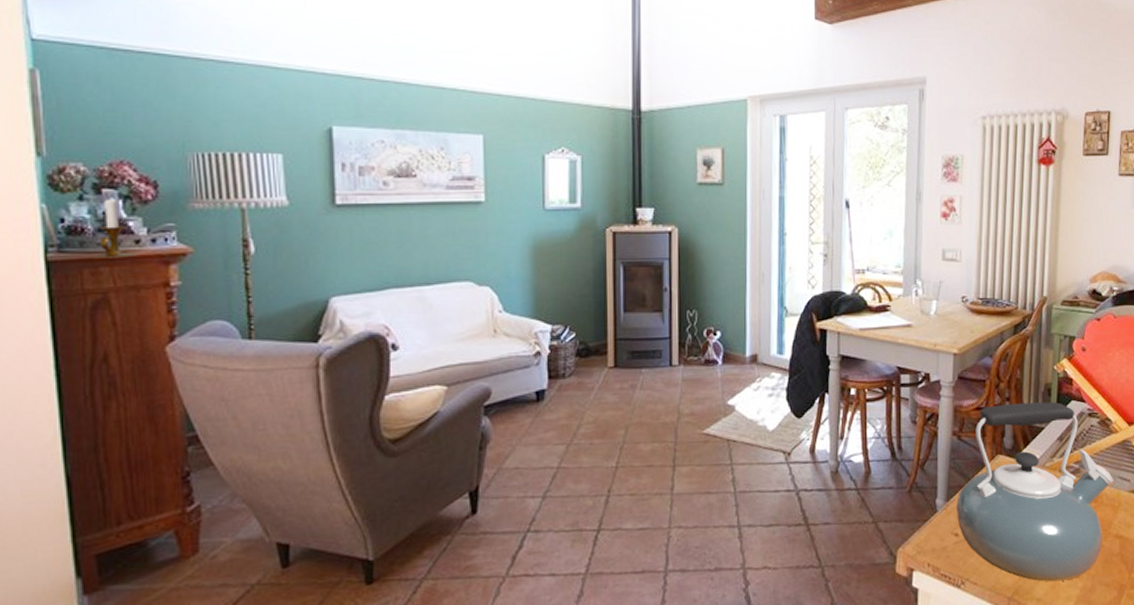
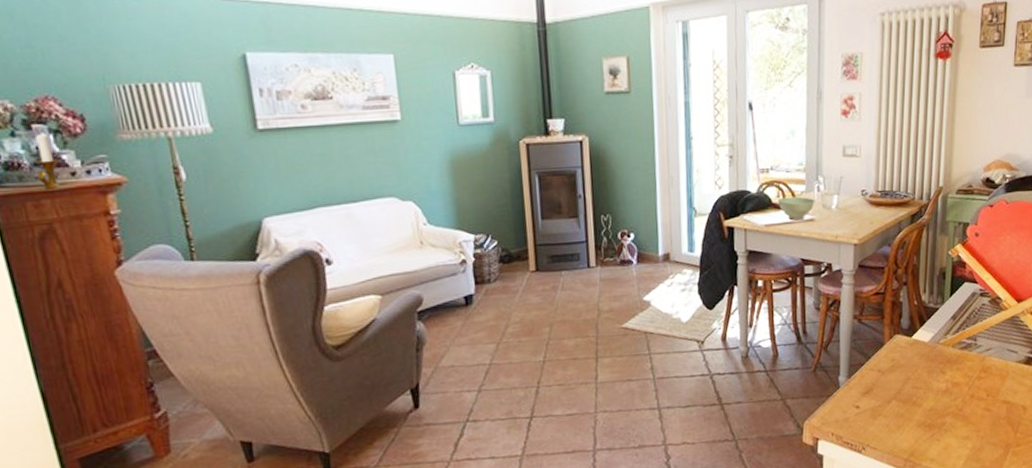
bowl: none [873,300,913,326] -> present [777,196,815,221]
kettle: present [957,401,1114,582] -> none [858,284,1003,444]

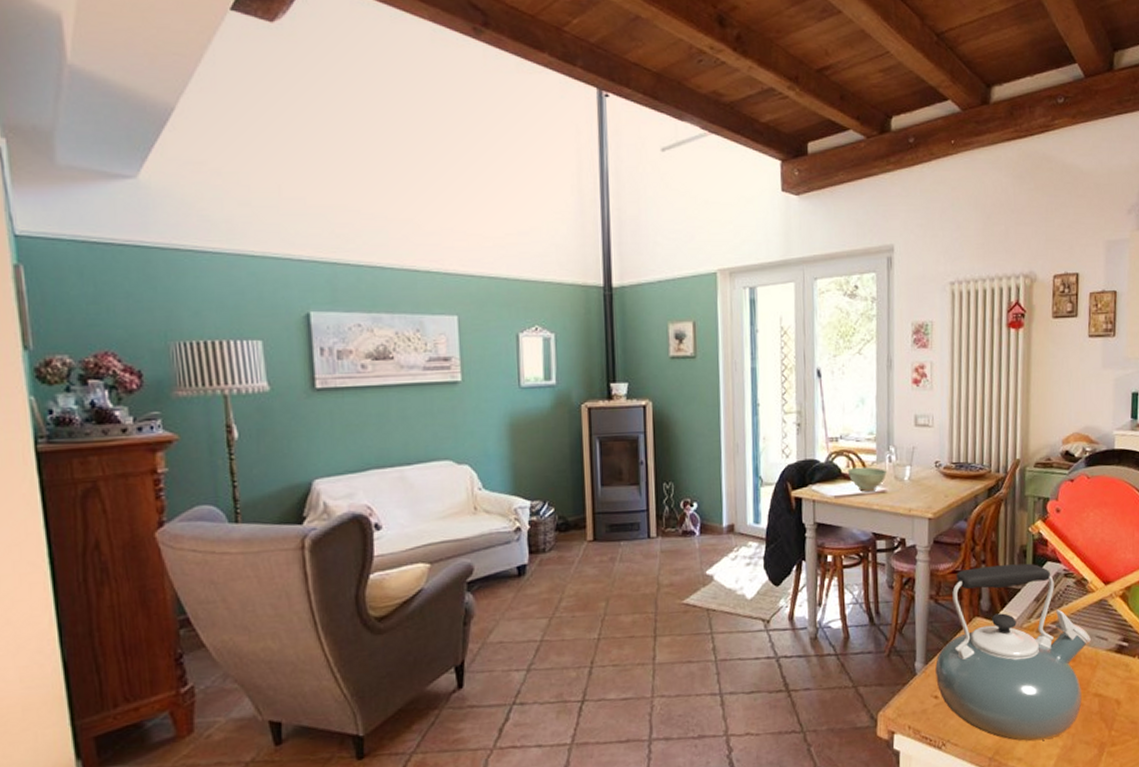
candlestick: present [31,134,76,192] -> none [79,390,125,448]
kettle: none [858,284,1003,444] -> present [935,563,1092,742]

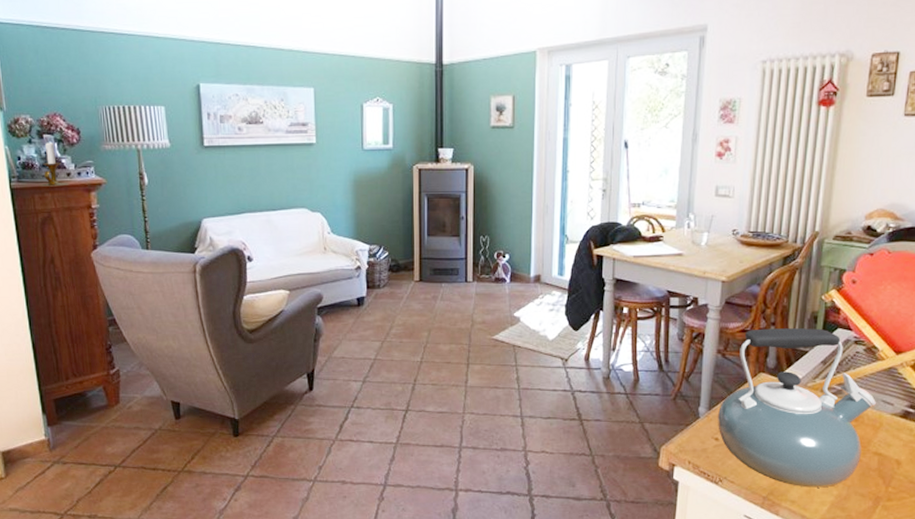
candlestick: none [79,390,125,448] -> present [39,142,69,187]
bowl: present [847,467,887,492] -> none [647,231,685,254]

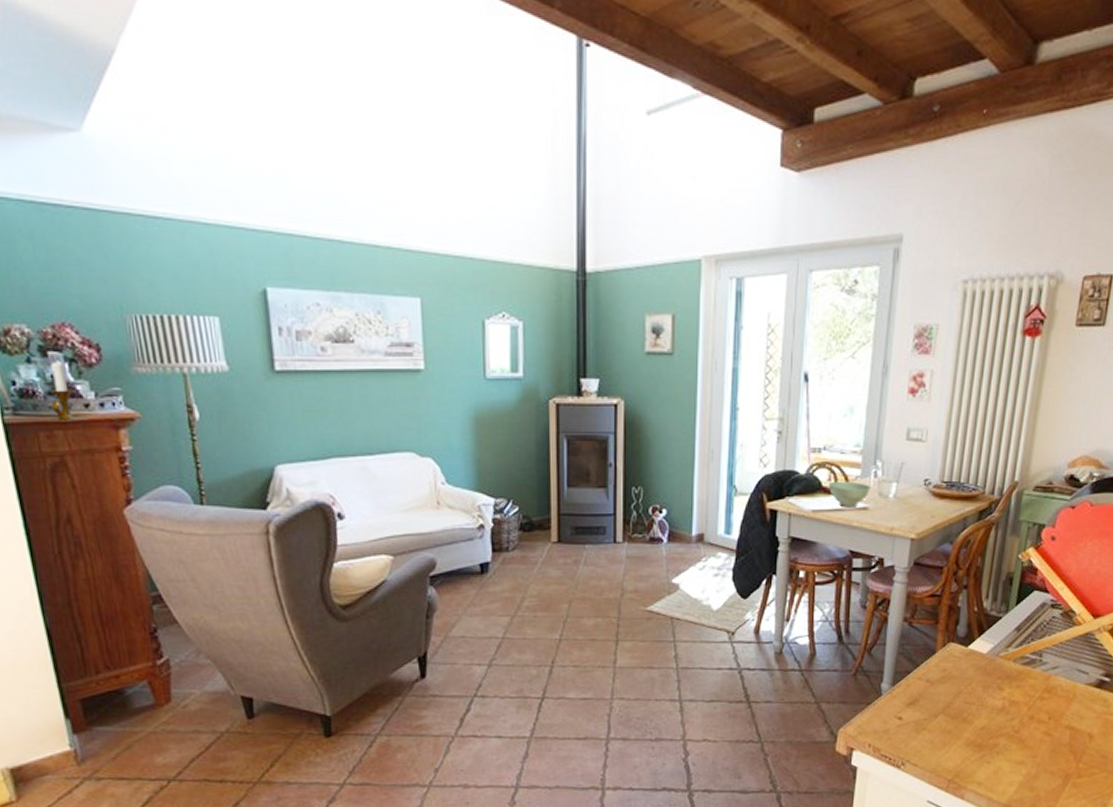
bowl: none [647,231,685,254] -> present [828,481,871,508]
kettle: present [718,328,877,488] -> none [902,591,1072,768]

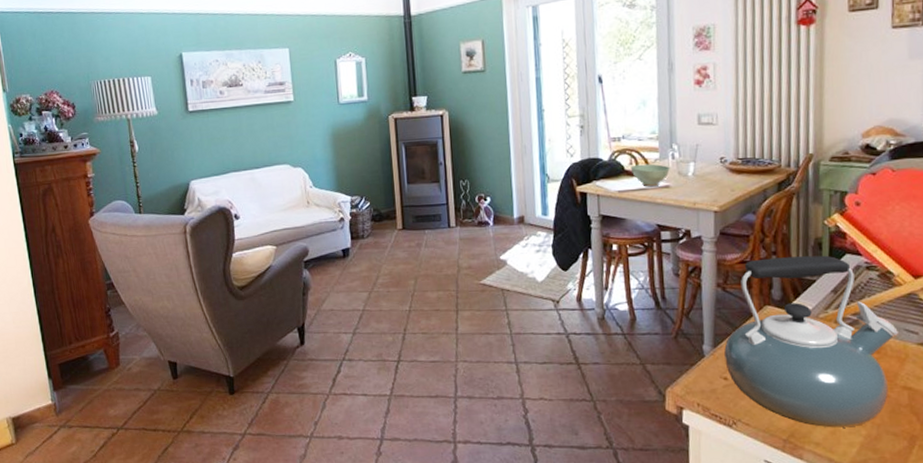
candlestick: present [44,362,89,422] -> none [39,118,67,160]
kettle: none [902,591,1072,768] -> present [724,255,900,428]

